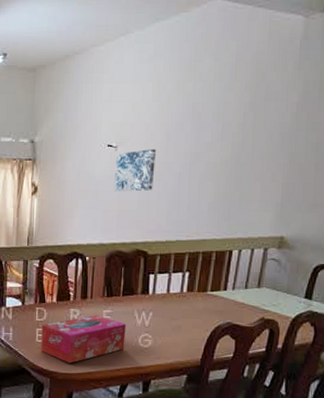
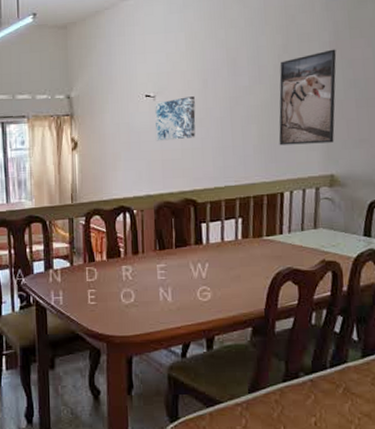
tissue box: present [41,315,126,363] -> none [93,270,183,325]
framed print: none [234,110,303,205] -> present [278,49,337,146]

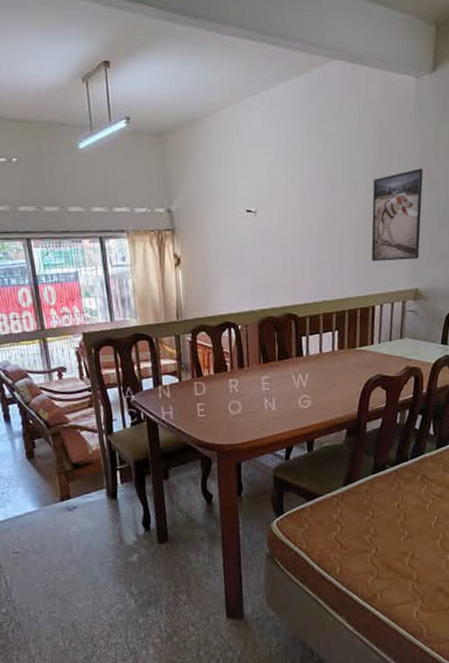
wall art: present [155,96,196,141] -> none [256,212,296,257]

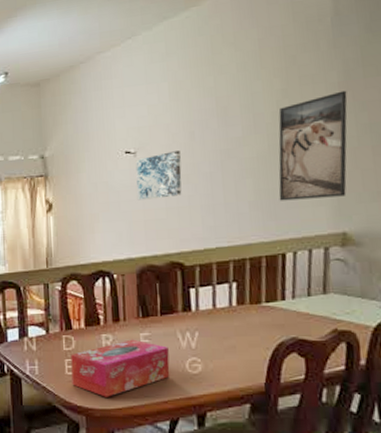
tissue box: none [202,382,286,434] -> present [70,339,170,397]
wall art: none [256,212,296,257] -> present [135,151,182,200]

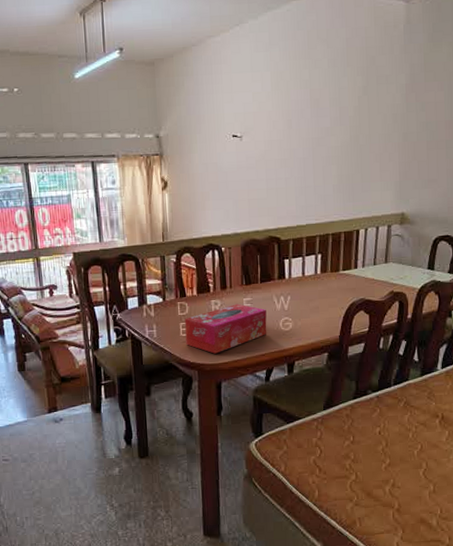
wall art: present [135,151,182,200] -> none [241,137,280,181]
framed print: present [278,90,348,201] -> none [356,92,412,186]

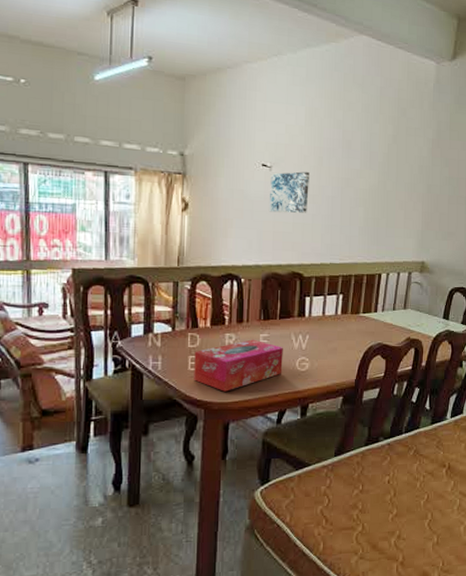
wall art: none [241,137,280,181] -> present [268,171,309,213]

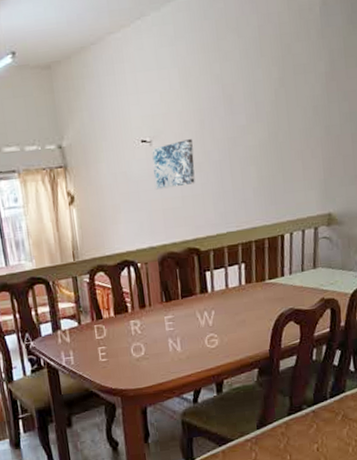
tissue box: present [194,339,283,392] -> none [103,322,192,378]

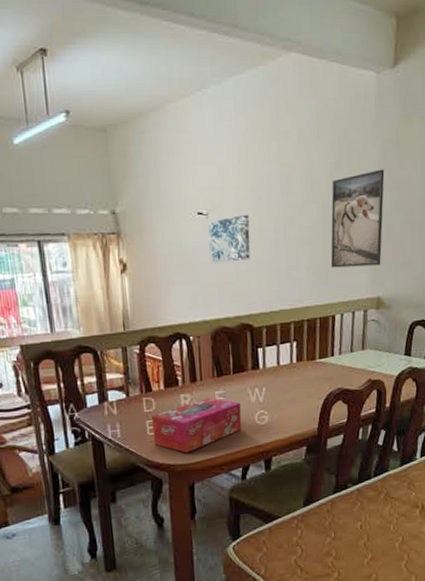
tissue box: none [103,322,192,378] -> present [151,397,242,453]
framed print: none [276,80,333,187] -> present [330,169,385,268]

